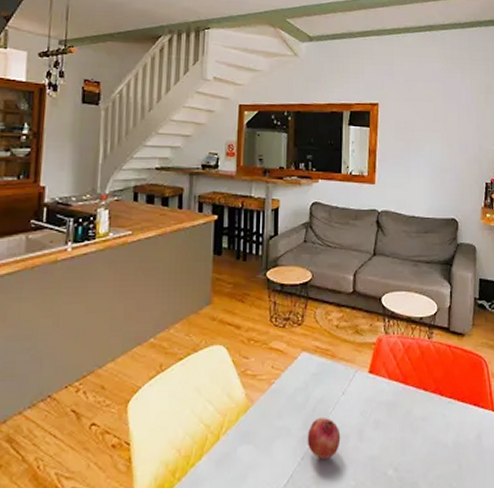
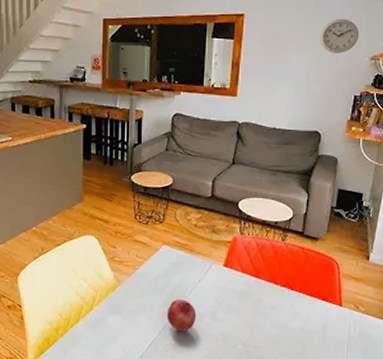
wall clock: none [449,109,485,142] -> present [320,18,360,53]

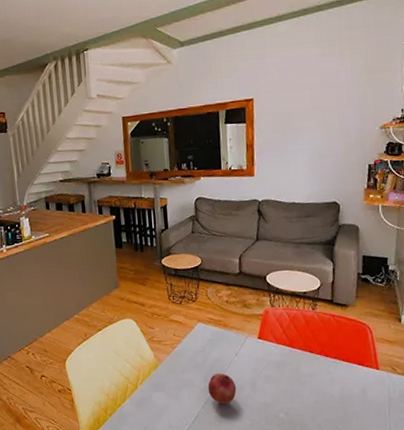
wall clock: present [320,18,360,53] -> none [328,92,367,126]

